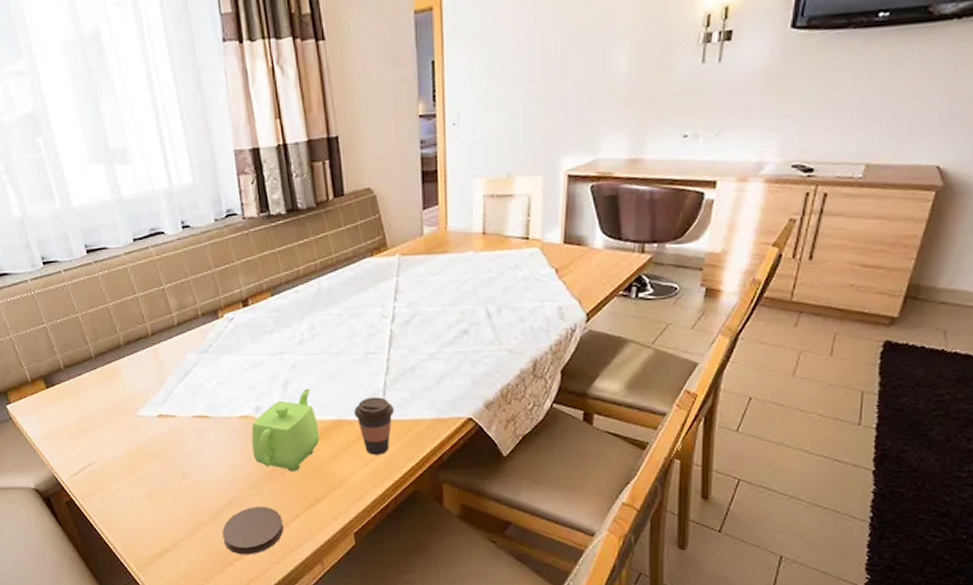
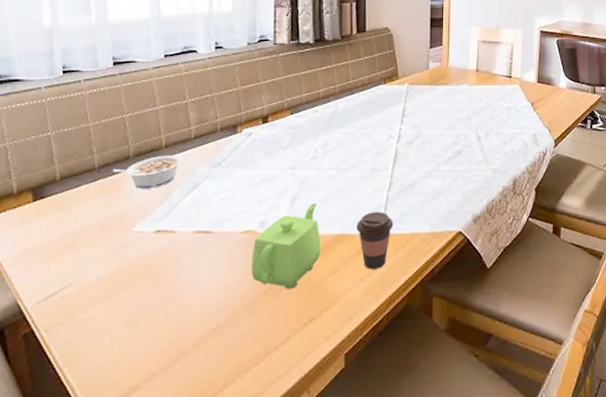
legume: none [108,342,171,376] -> present [113,154,183,189]
coaster: present [222,507,284,555] -> none [204,329,273,388]

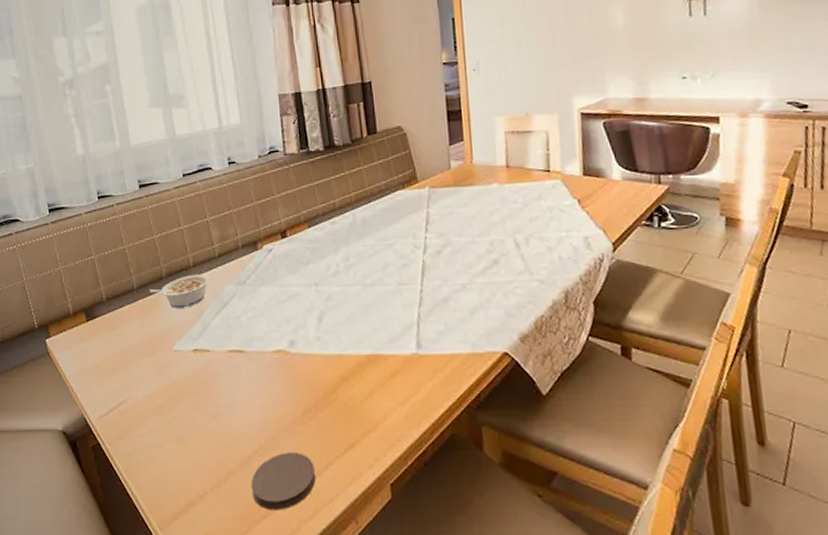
coaster: none [204,329,273,388] -> present [251,452,316,511]
teapot: present [251,203,322,289] -> none [285,321,354,412]
coffee cup: present [356,212,394,269] -> none [388,330,429,393]

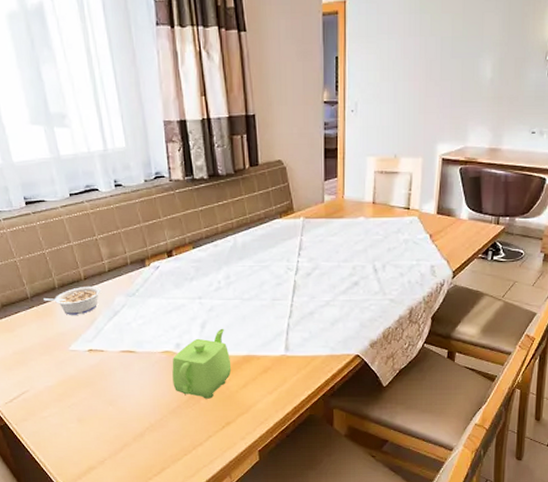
coaster: present [251,452,316,511] -> none [144,429,198,471]
teapot: none [285,321,354,412] -> present [172,328,232,399]

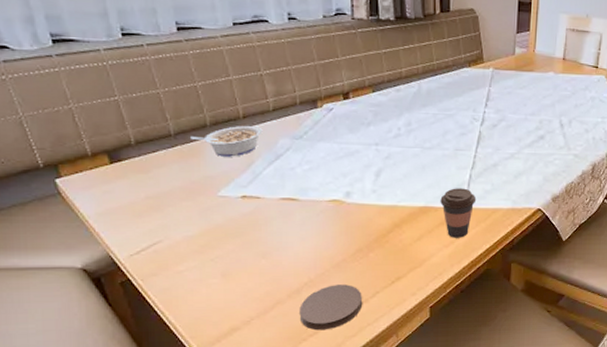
coaster: none [144,429,198,471] -> present [299,284,363,331]
teapot: present [172,328,232,399] -> none [339,177,407,252]
coffee cup: none [261,337,296,385] -> present [440,188,477,238]

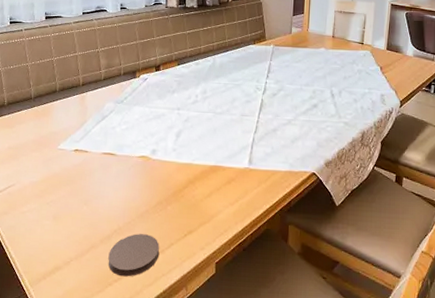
legume: present [191,125,263,157] -> none [44,91,95,117]
coffee cup: present [440,188,477,238] -> none [227,150,259,197]

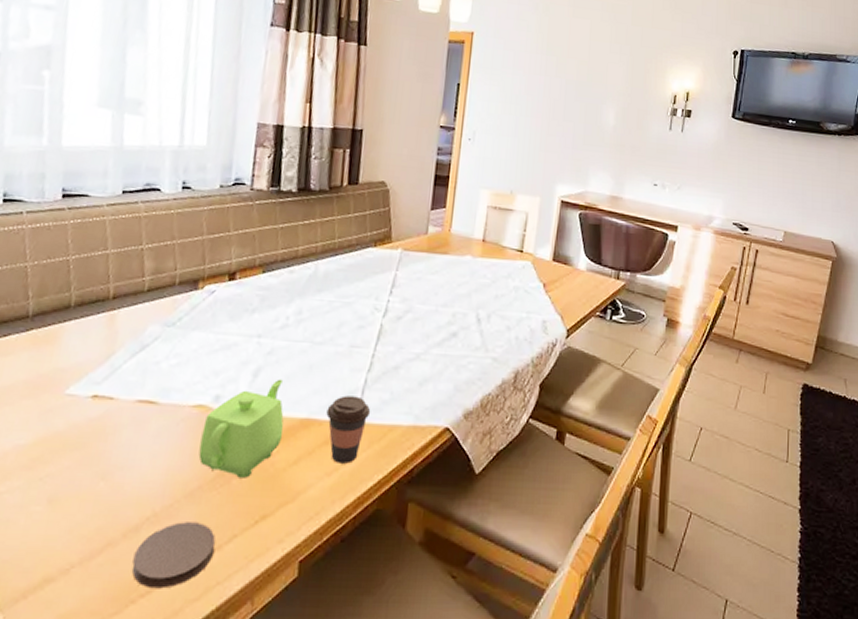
teapot: none [144,138,200,206] -> present [198,379,284,478]
coffee cup: none [227,150,259,197] -> present [326,395,371,464]

